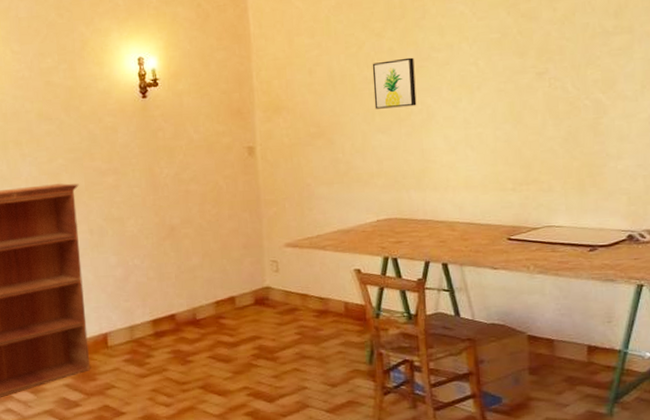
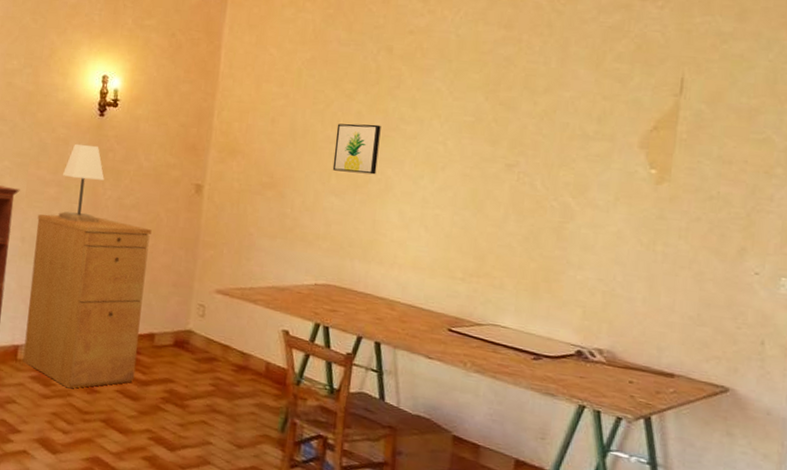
filing cabinet: none [101,196,223,364] -> present [22,214,152,389]
lamp: none [117,127,161,205] -> present [58,143,104,223]

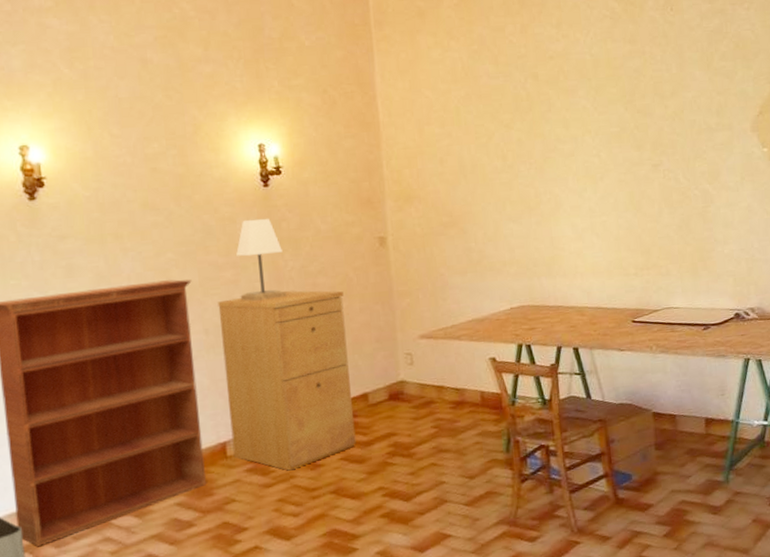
wall art: present [332,123,381,175] -> none [502,148,545,199]

